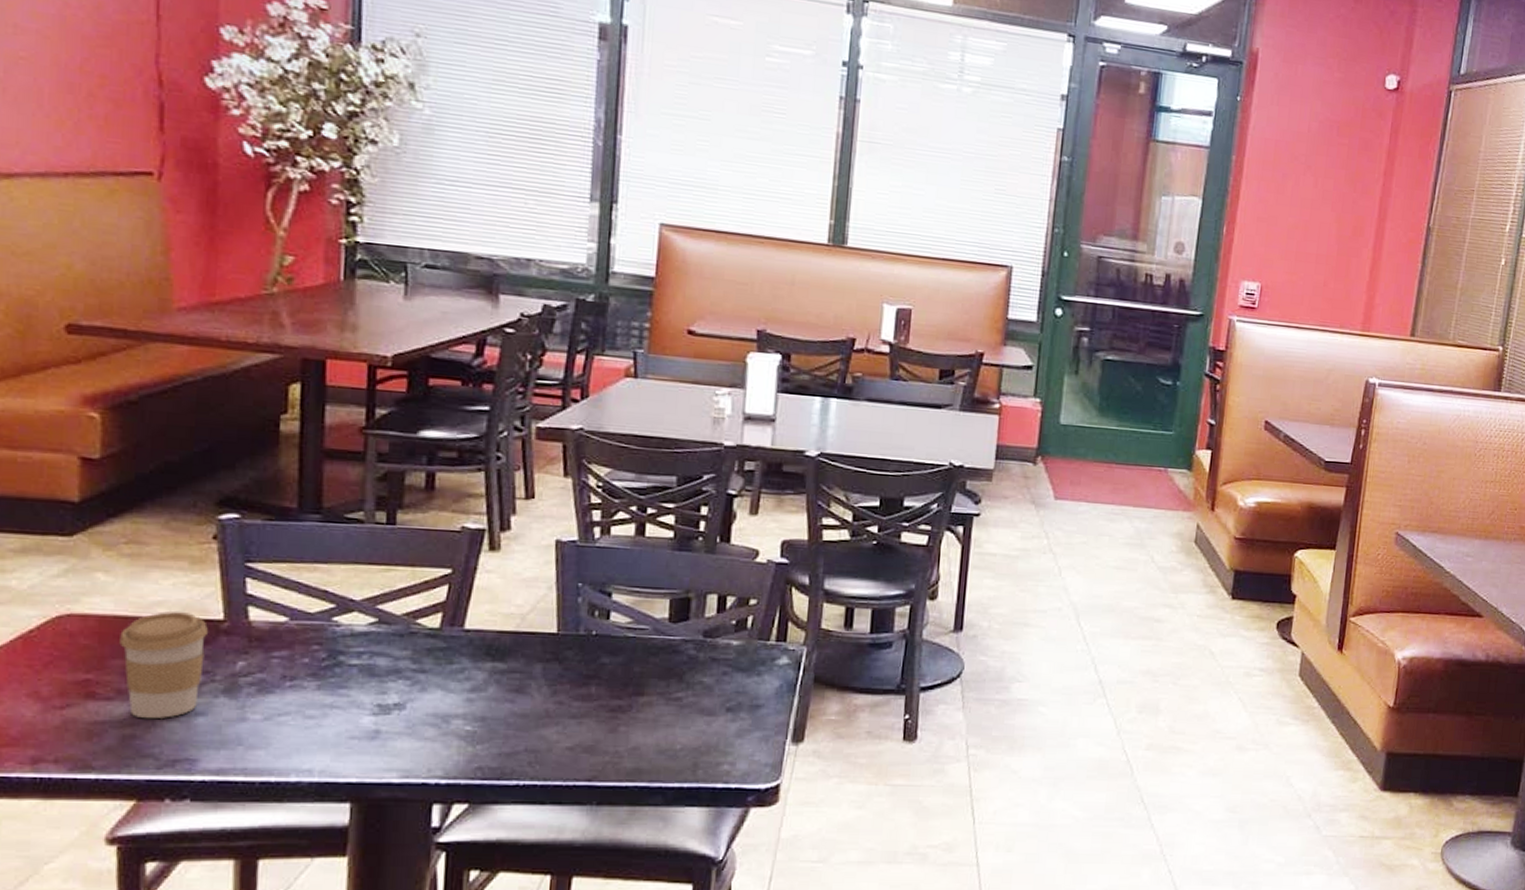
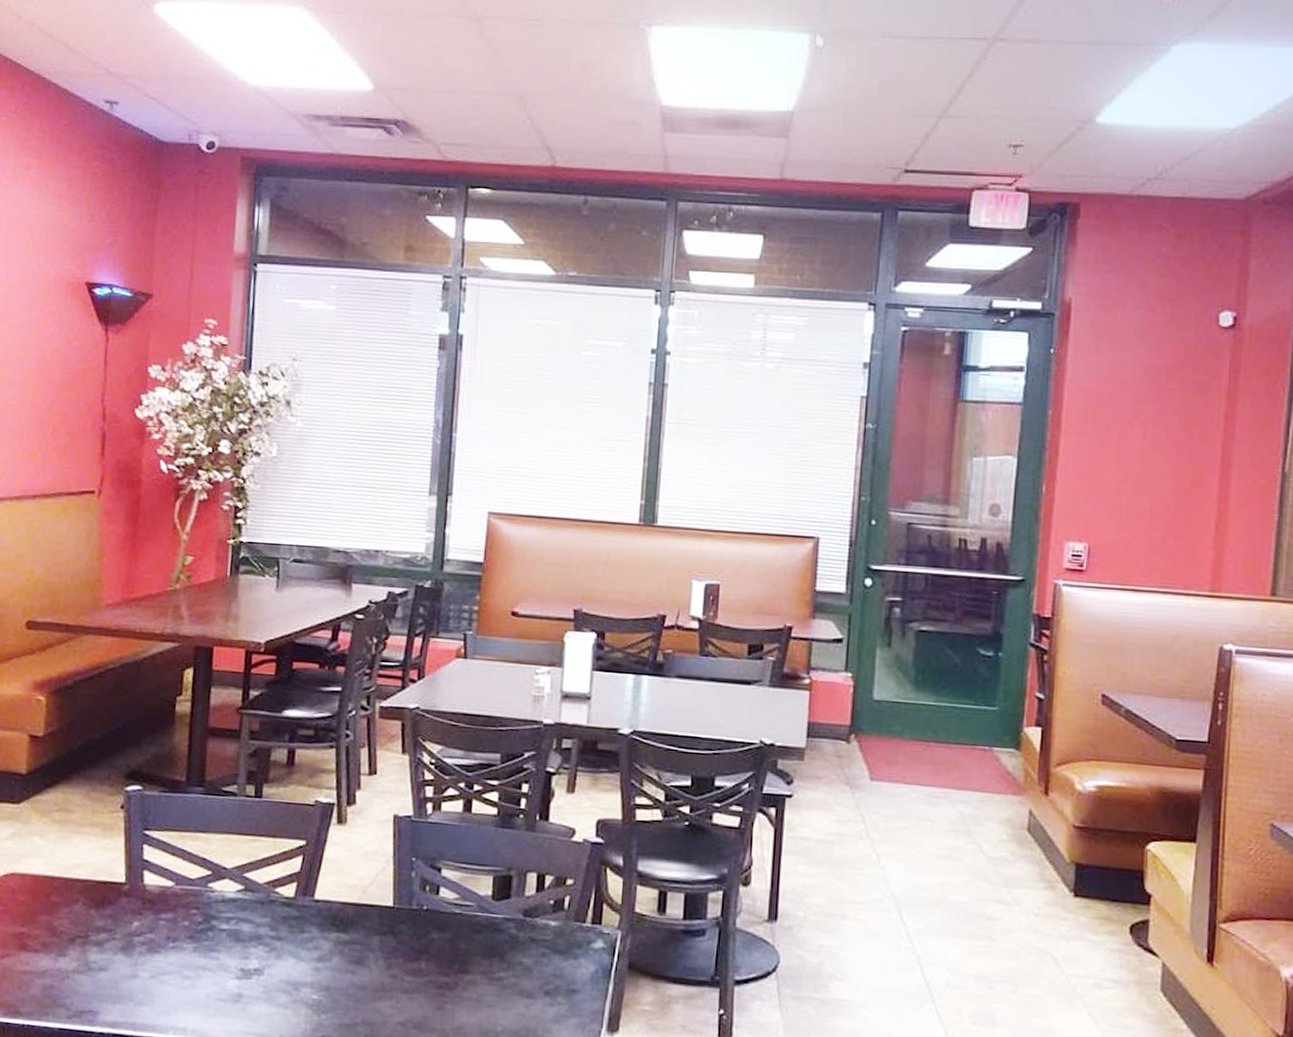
coffee cup: present [119,612,209,719] -> none [47,873,114,972]

